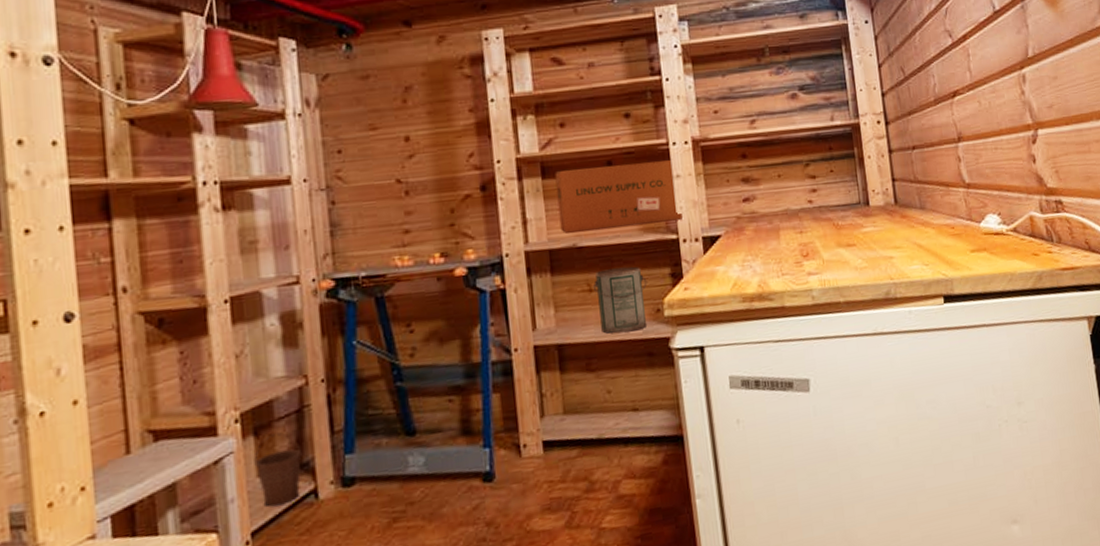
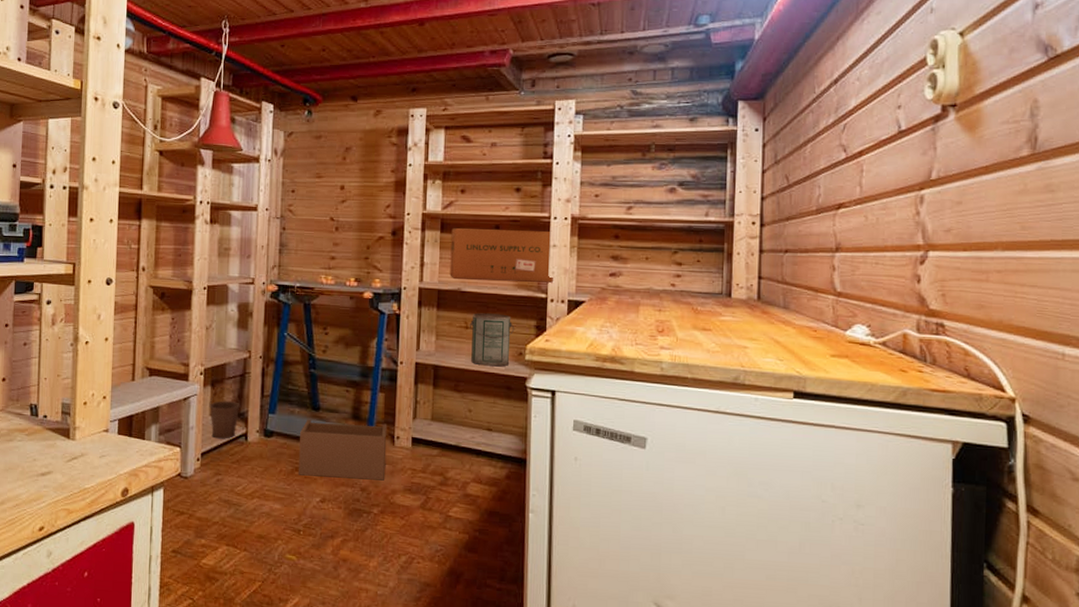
storage bin: none [393,431,515,527] -> present [299,419,388,481]

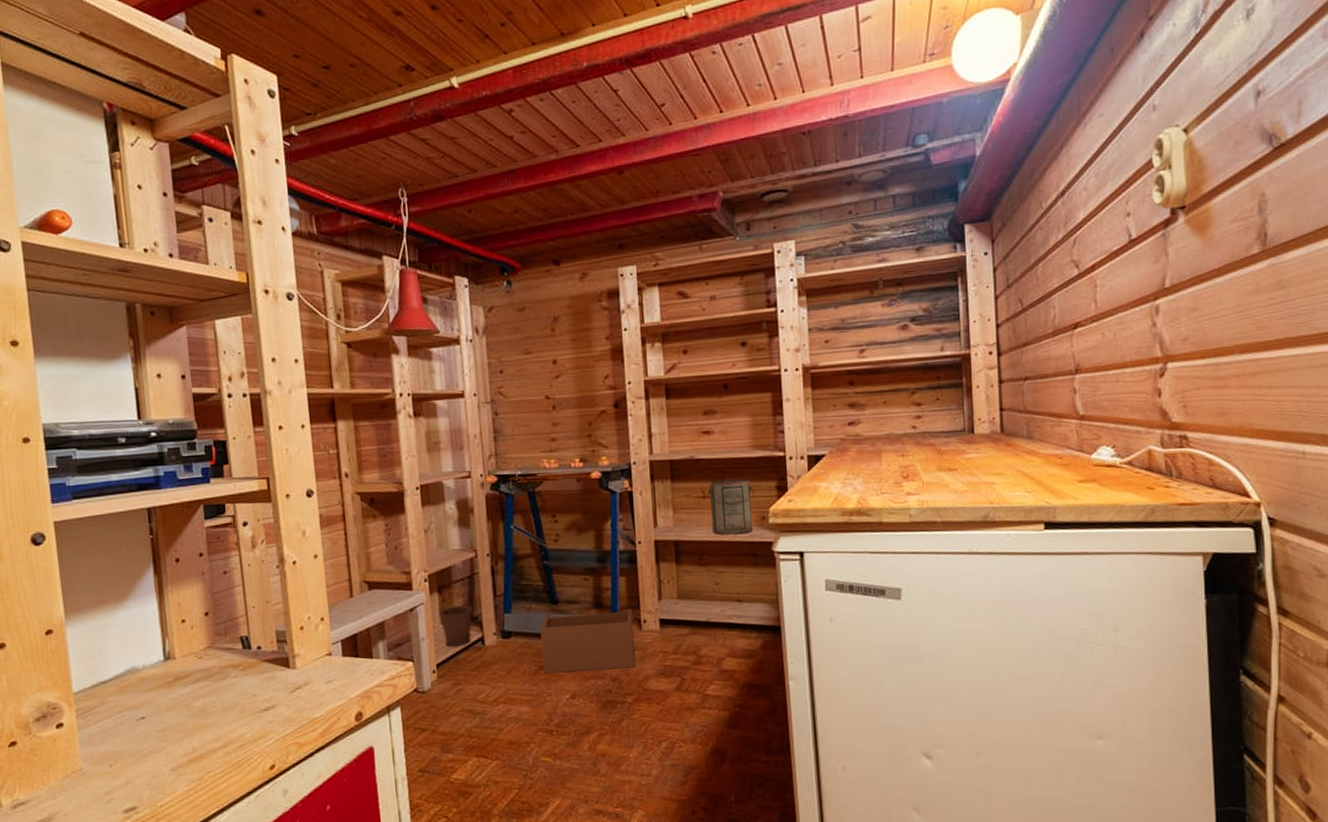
box: present [450,227,553,284] -> none [677,384,790,448]

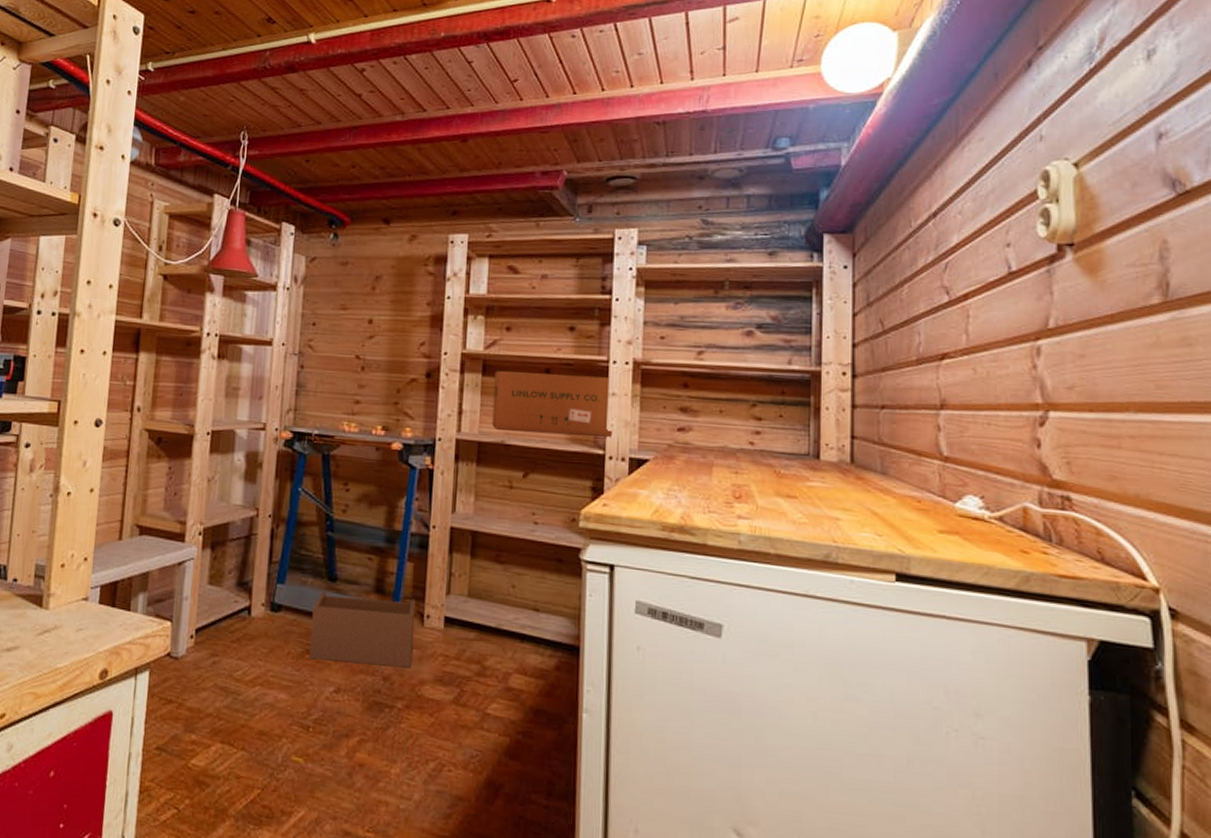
bucket: present [438,592,473,647] -> none [207,551,245,613]
box: none [677,384,790,448] -> present [492,370,612,438]
paint can: present [706,478,755,535] -> none [513,470,567,535]

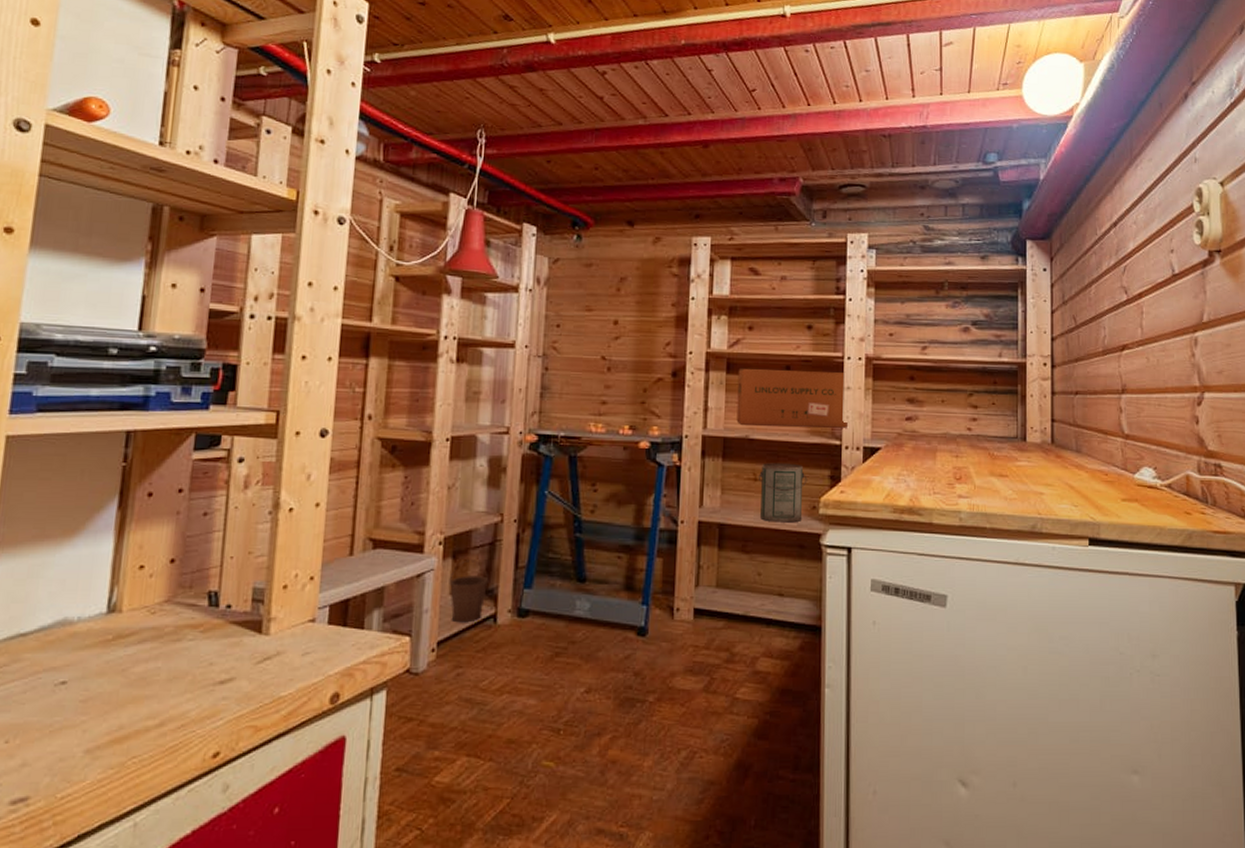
bucket: none [207,551,245,613] -> present [449,559,489,623]
storage bin: present [310,591,416,668] -> none [559,593,666,662]
paint can: none [513,470,567,535] -> present [758,463,808,523]

